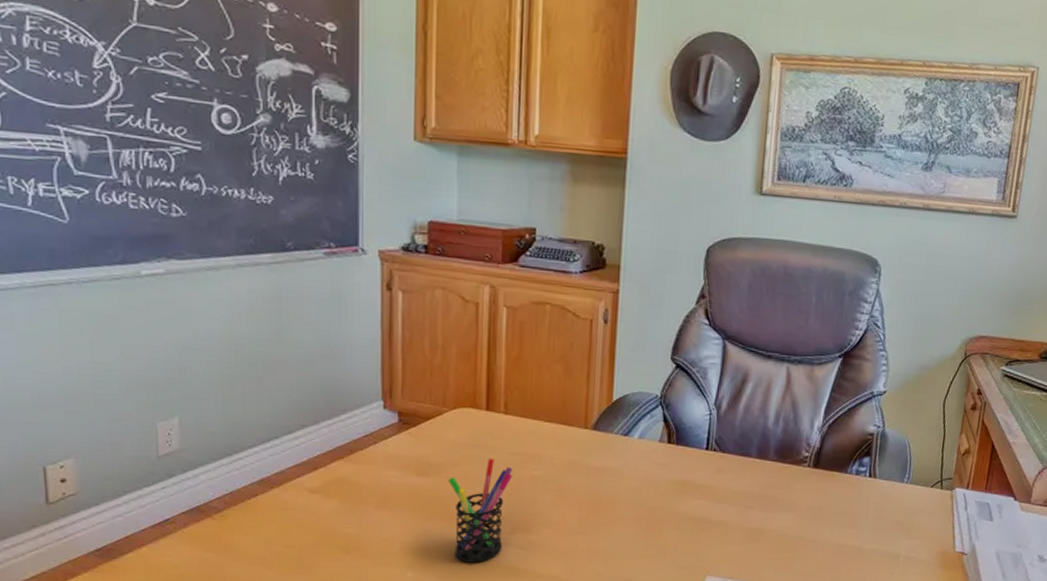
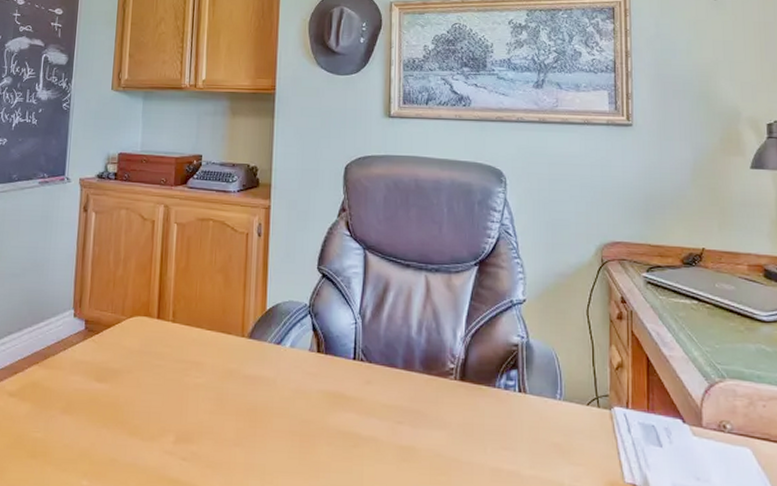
pen holder: present [447,458,512,563] -> none [122,365,178,473]

